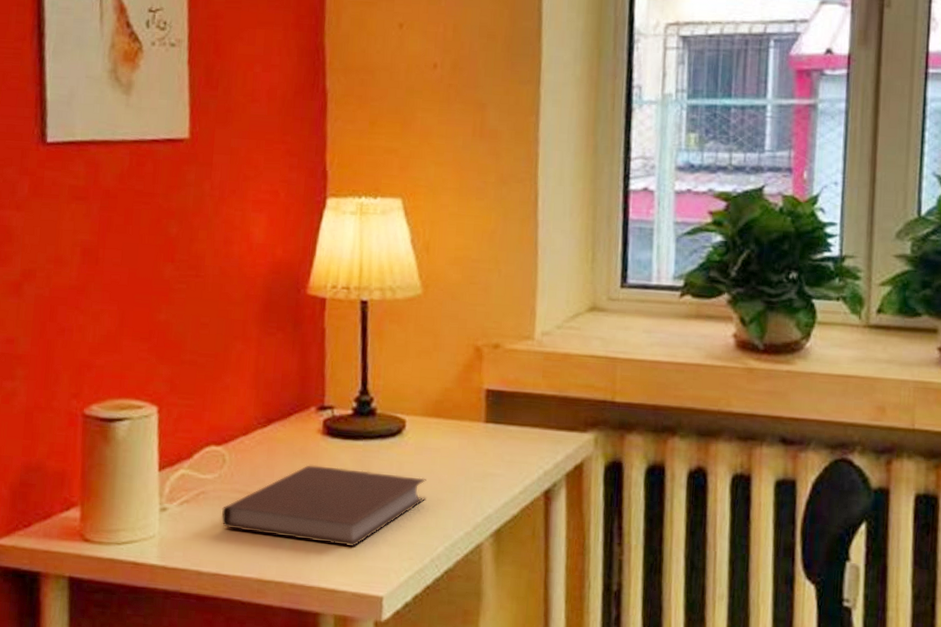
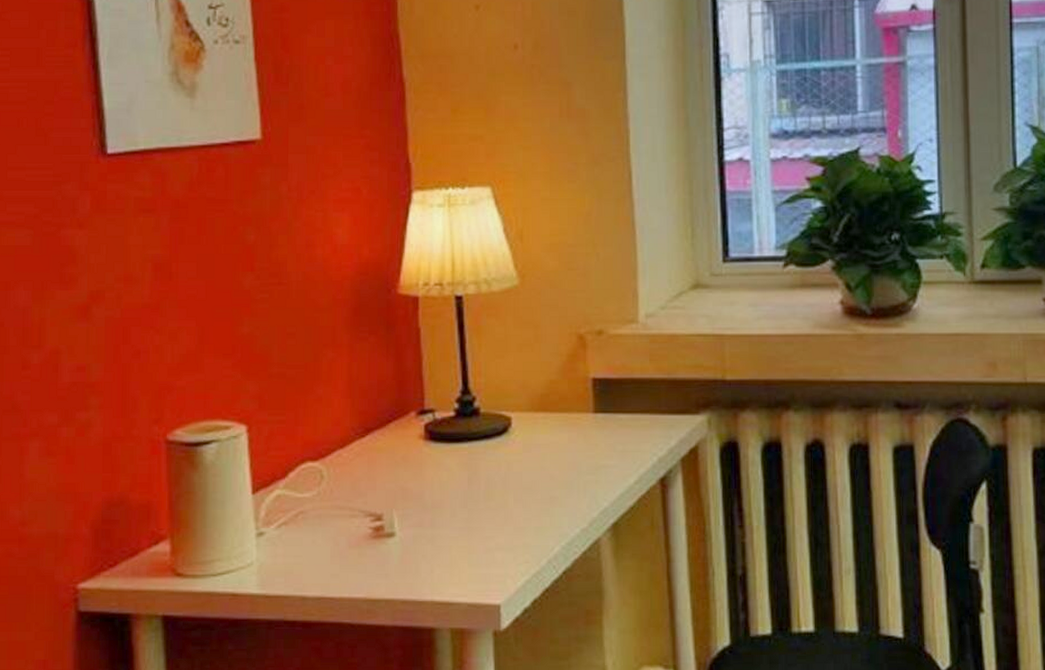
notebook: present [221,464,426,547] -> none [323,473,538,556]

